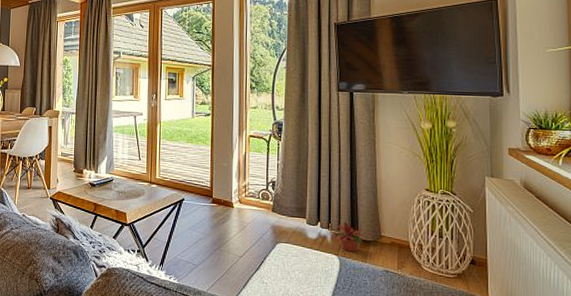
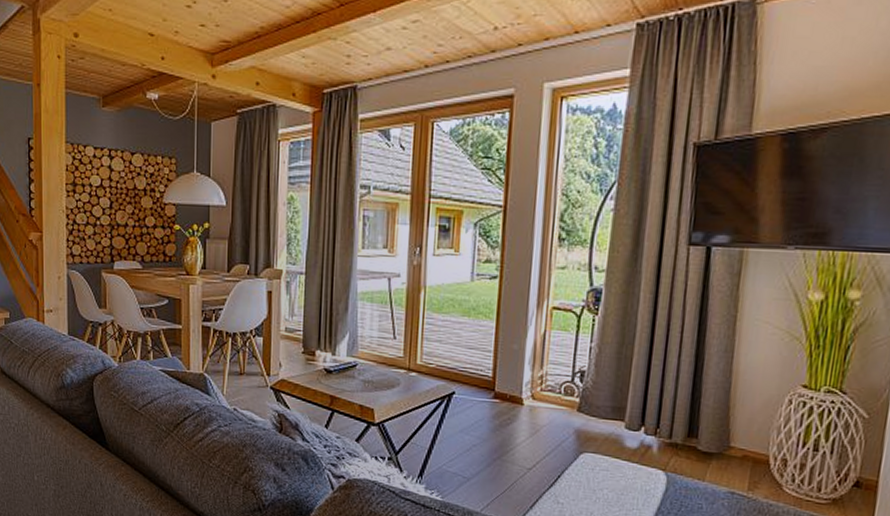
potted plant: present [334,221,367,252] -> none [661,426,709,467]

